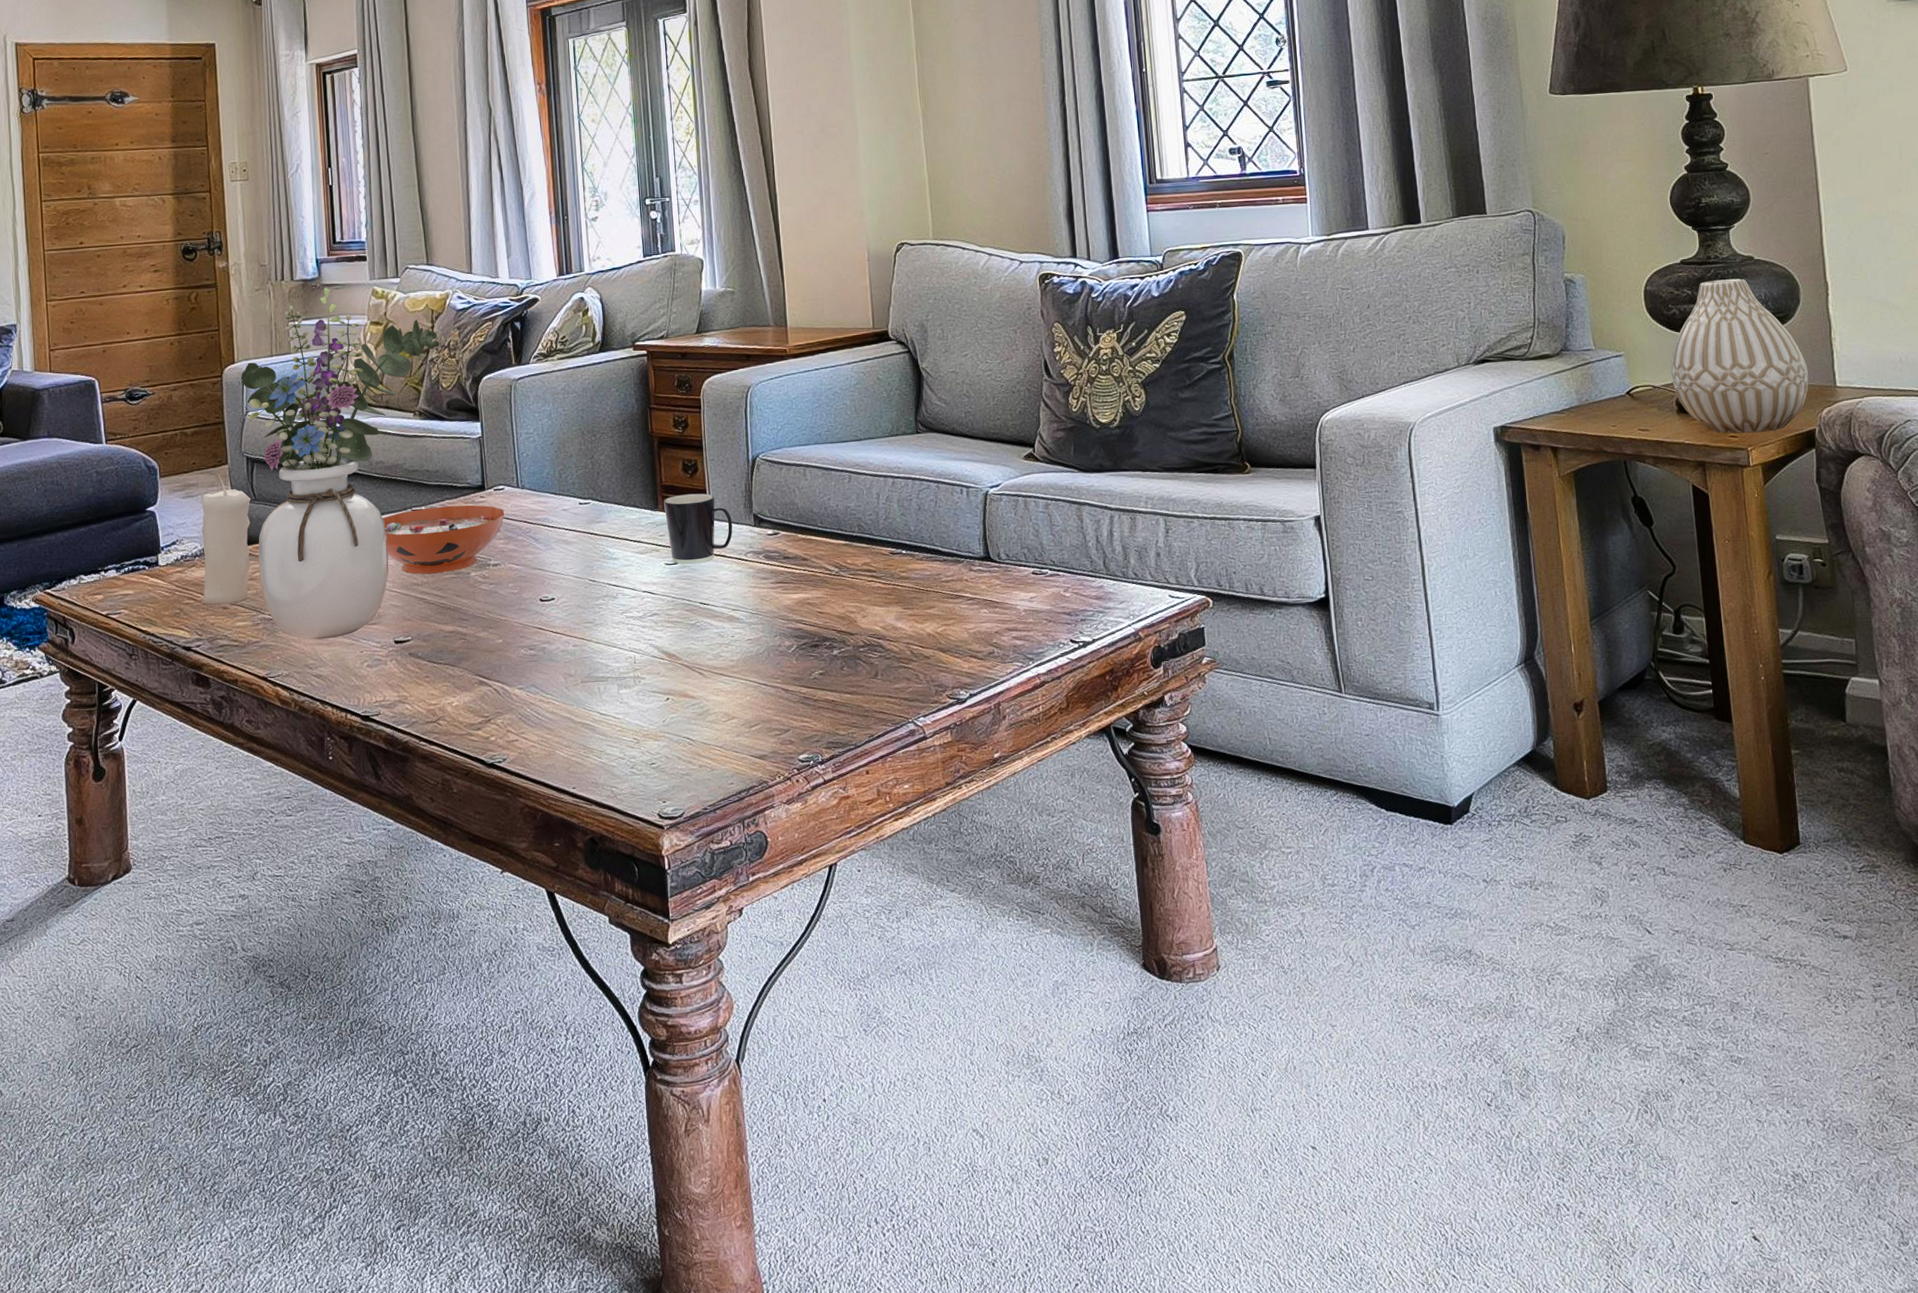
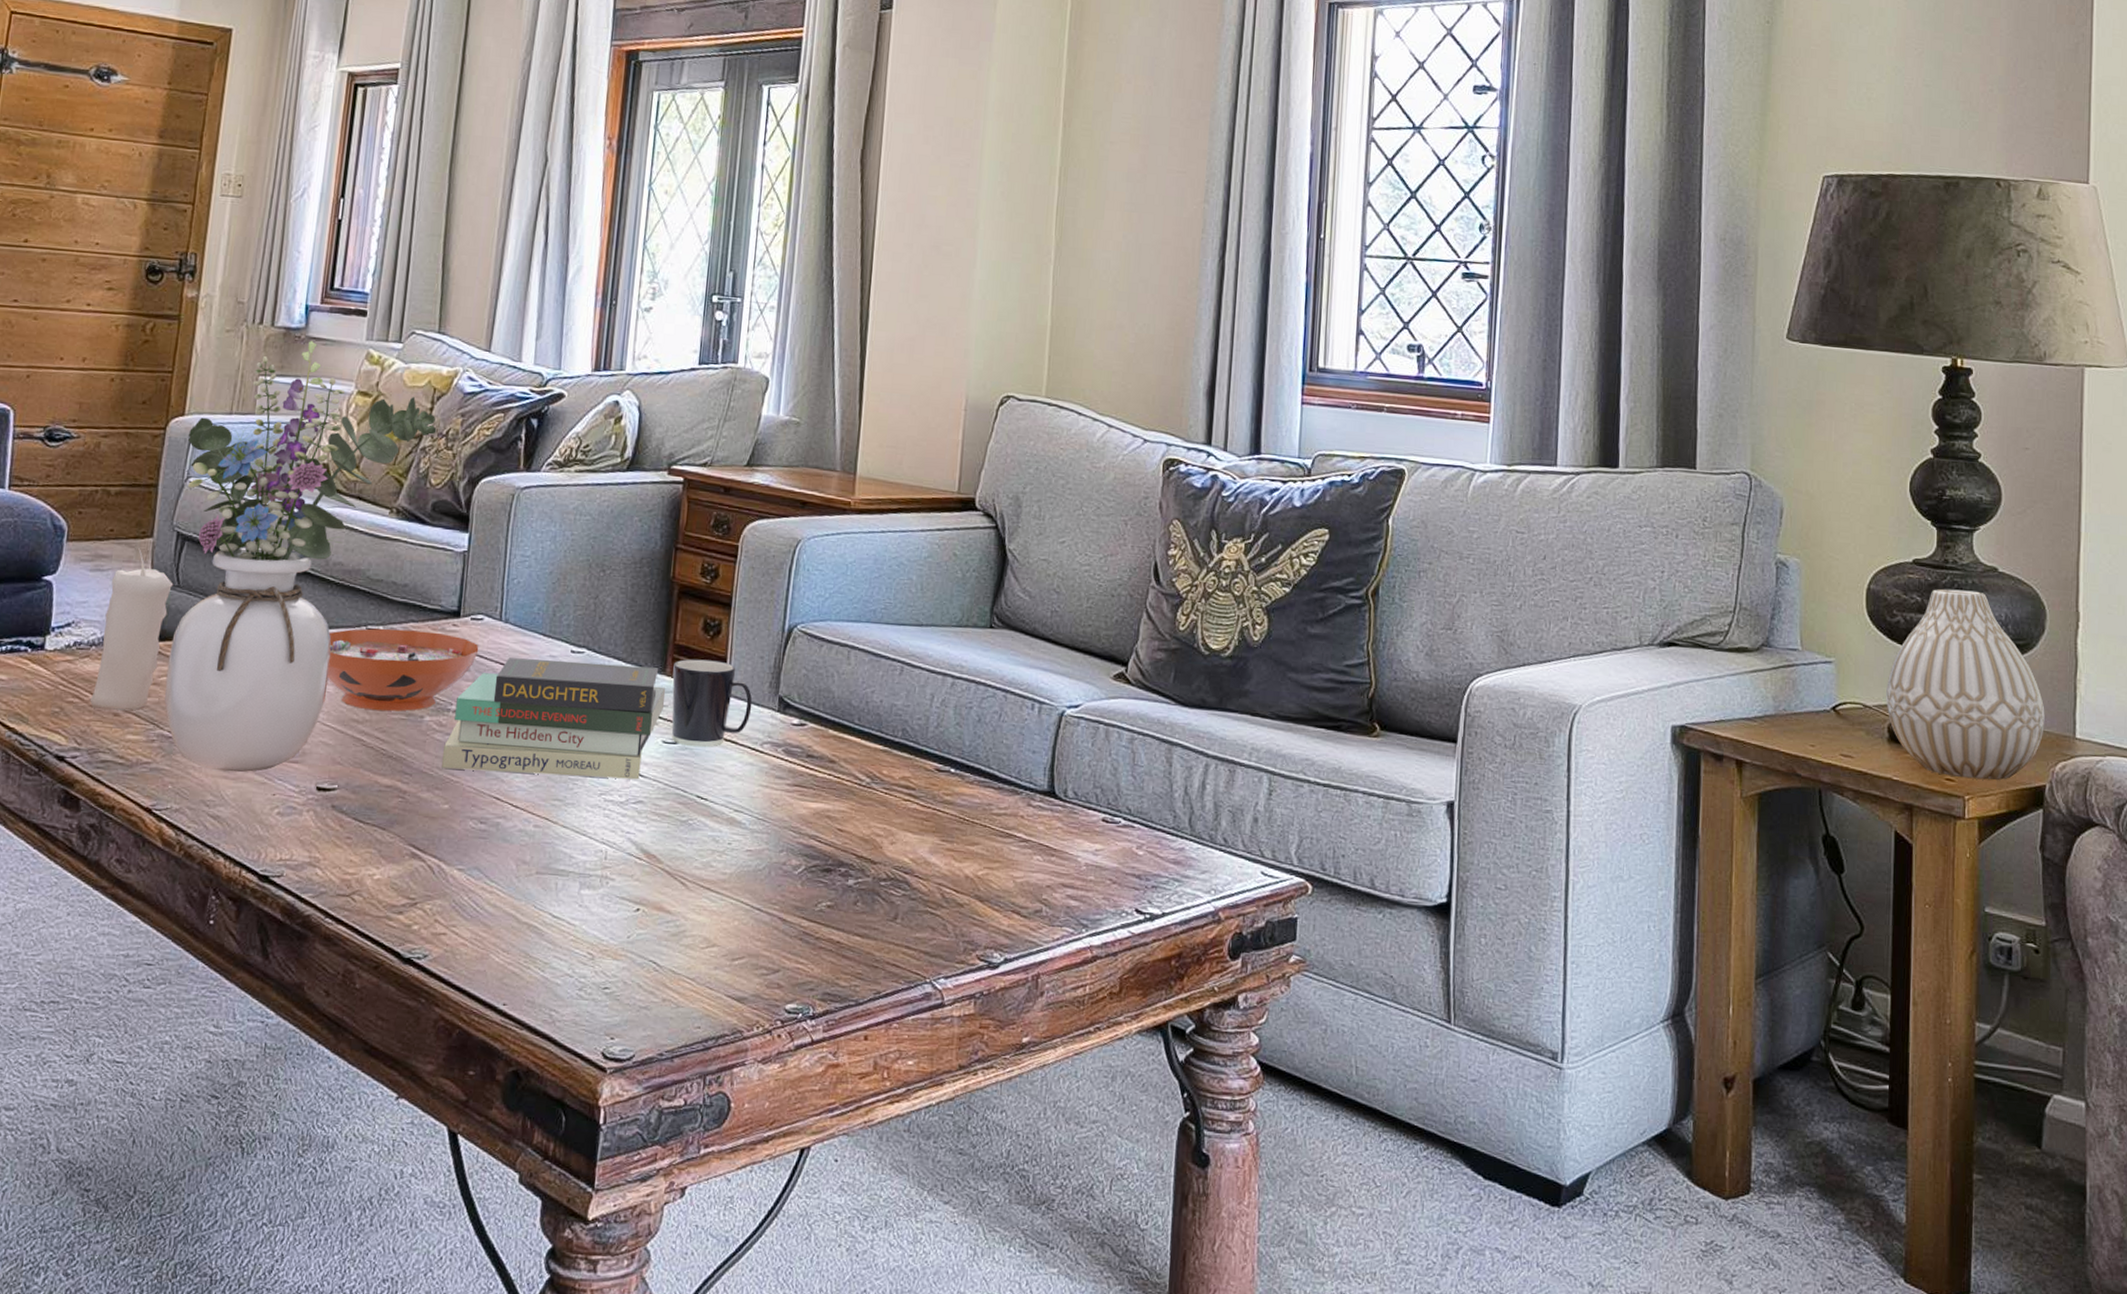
books: none [490,506,662,611] -> present [442,658,666,780]

